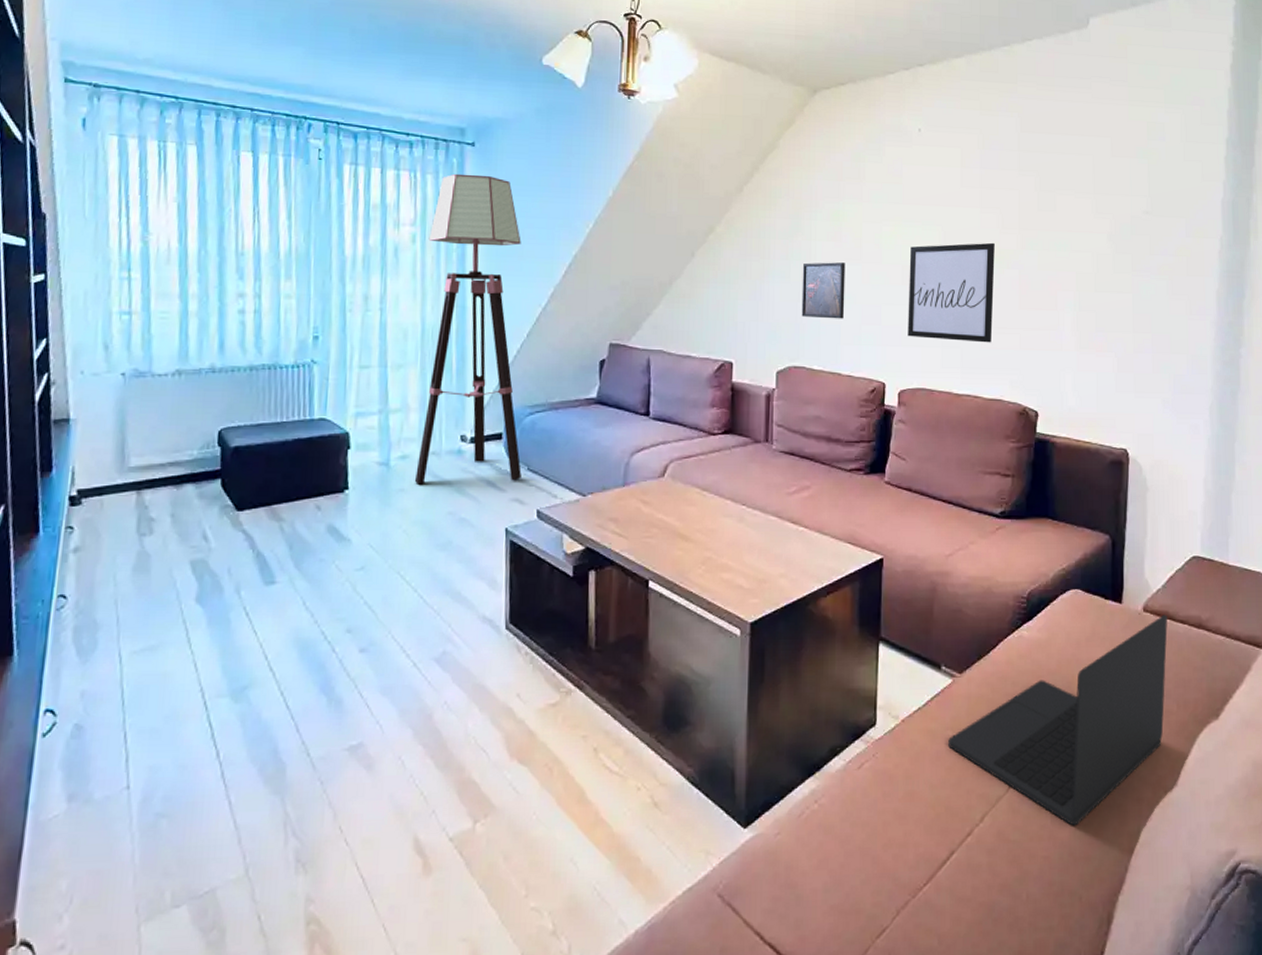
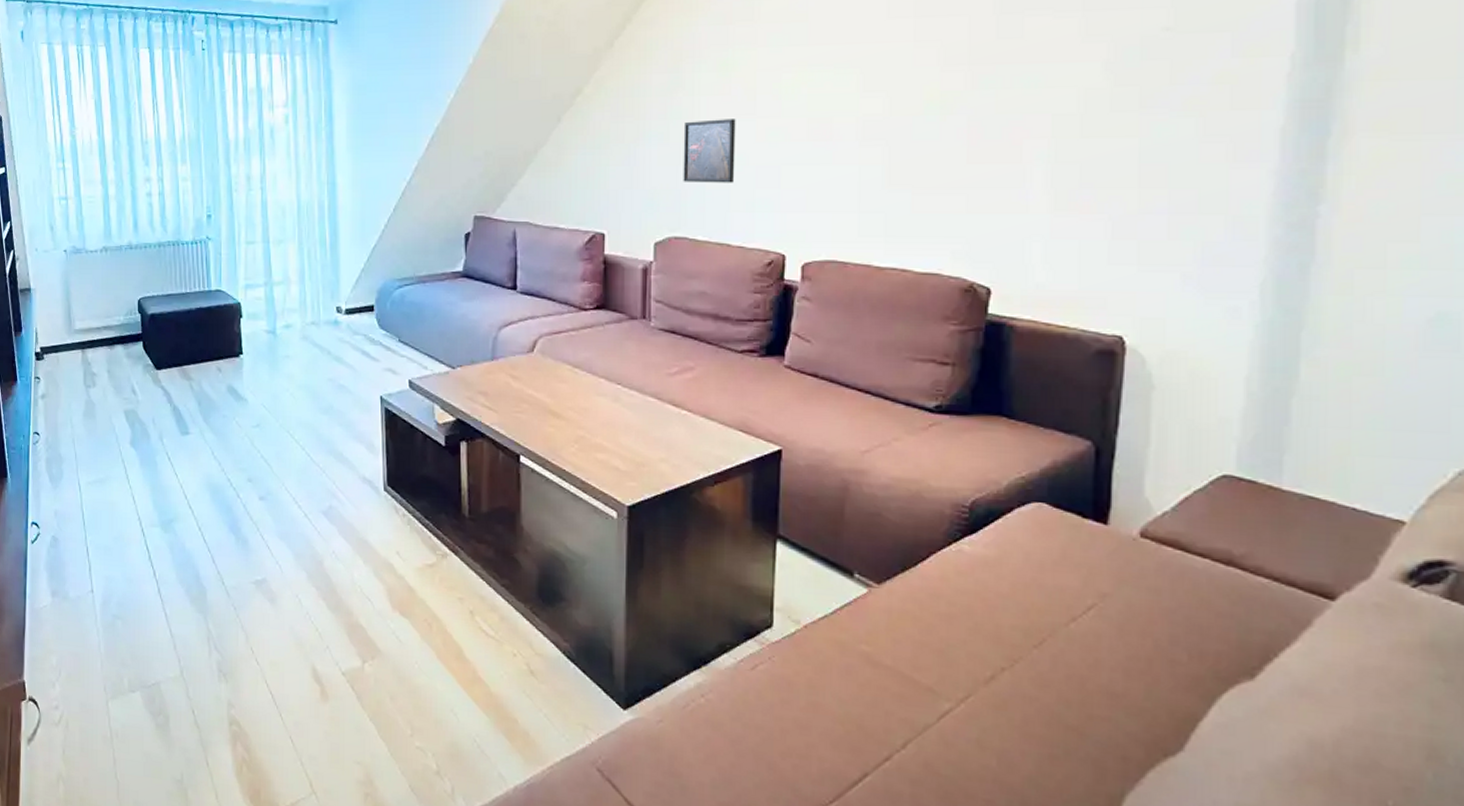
floor lamp: present [415,173,522,484] -> none [299,52,393,352]
wall art: present [908,242,995,343] -> none [814,83,933,206]
laptop: present [948,614,1168,826] -> none [862,543,1178,773]

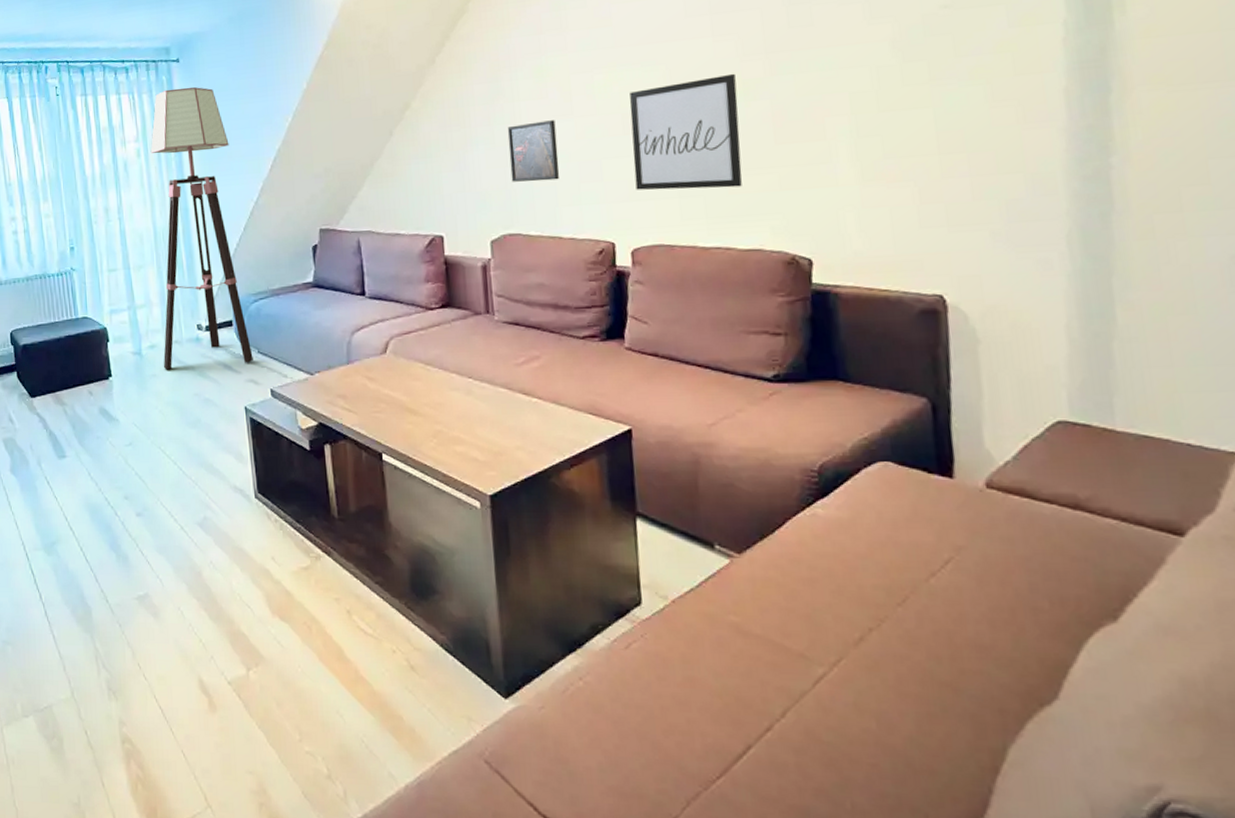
floor lamp: none [299,52,393,352] -> present [150,87,253,370]
wall art: none [814,83,933,206] -> present [629,73,742,190]

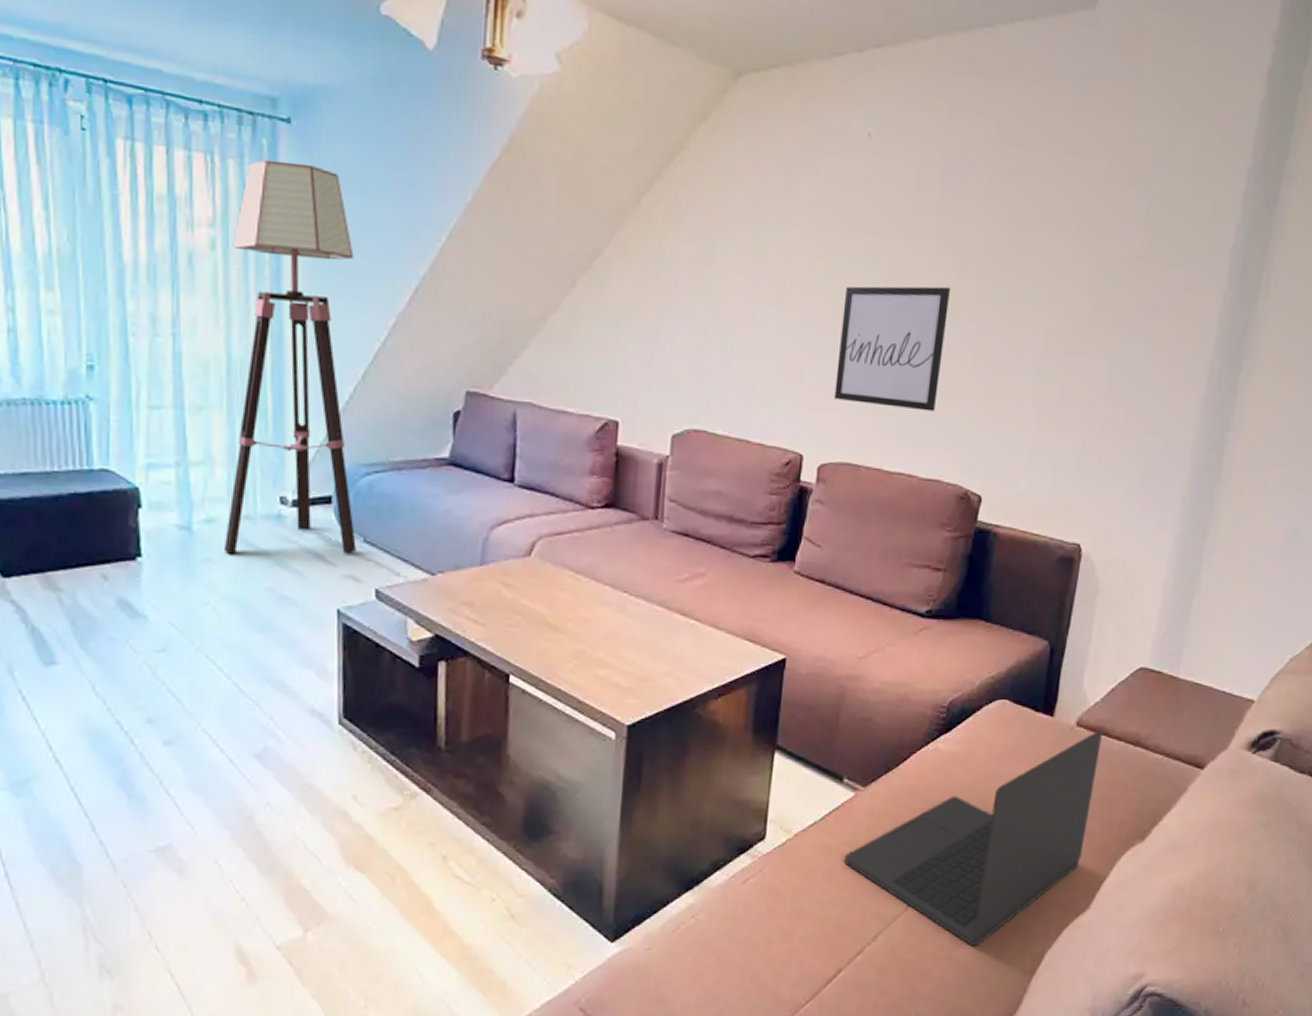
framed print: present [507,120,560,182] -> none [706,301,764,374]
laptop: none [731,492,1031,733] -> present [844,730,1103,947]

